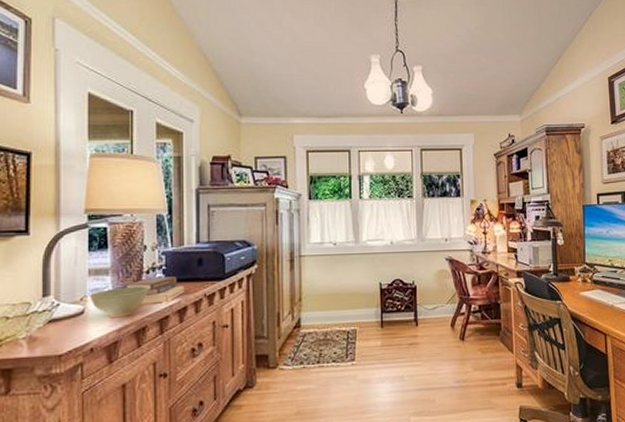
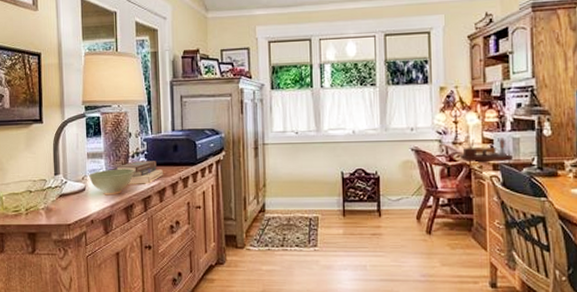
desk organizer: none [488,247,533,270] -> present [459,138,513,162]

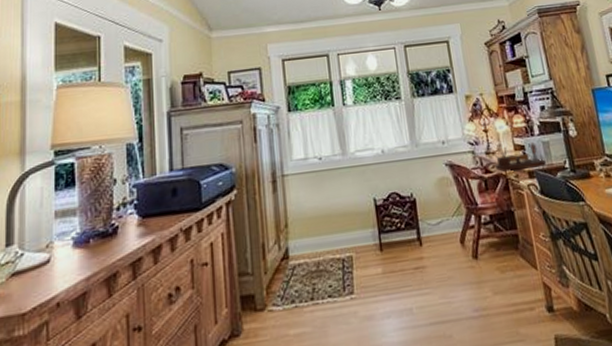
bowl: present [88,168,135,196] -> none [55,225,120,266]
books: present [116,161,163,184] -> none [95,211,158,246]

